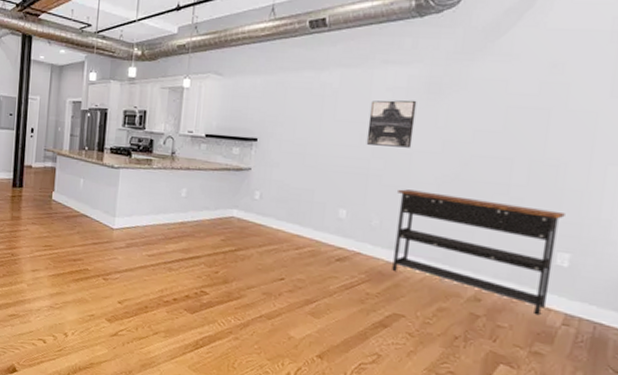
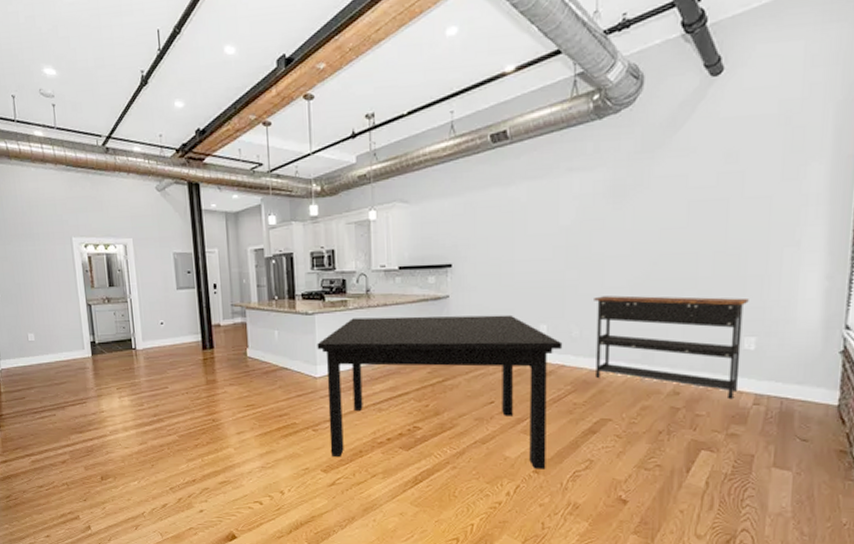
dining table: none [117,177,361,356] -> present [317,315,563,469]
wall art: present [366,100,417,148] -> none [559,205,604,256]

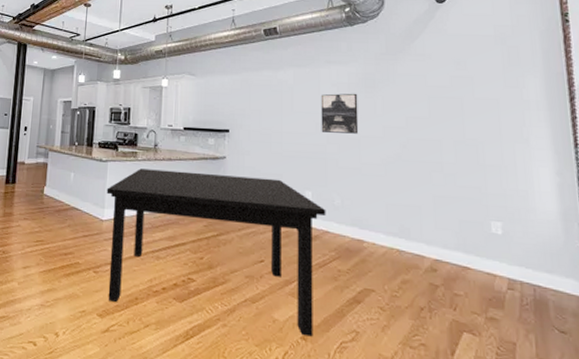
wall art: none [559,205,604,256] -> present [320,93,359,134]
console table: present [594,295,749,400] -> none [353,170,492,282]

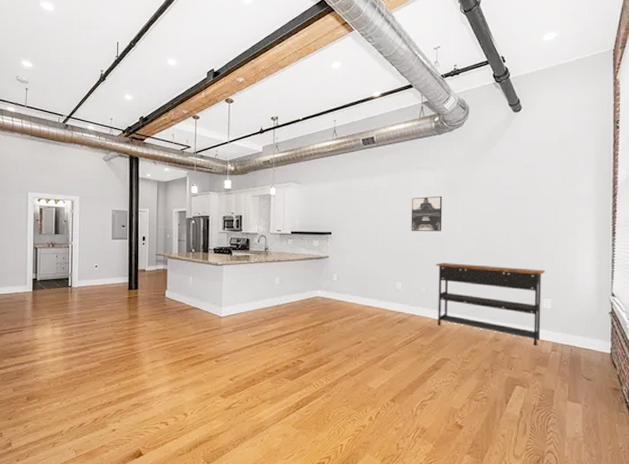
dining table: present [106,168,326,337] -> none [223,270,413,399]
console table: none [353,170,492,282] -> present [436,263,545,346]

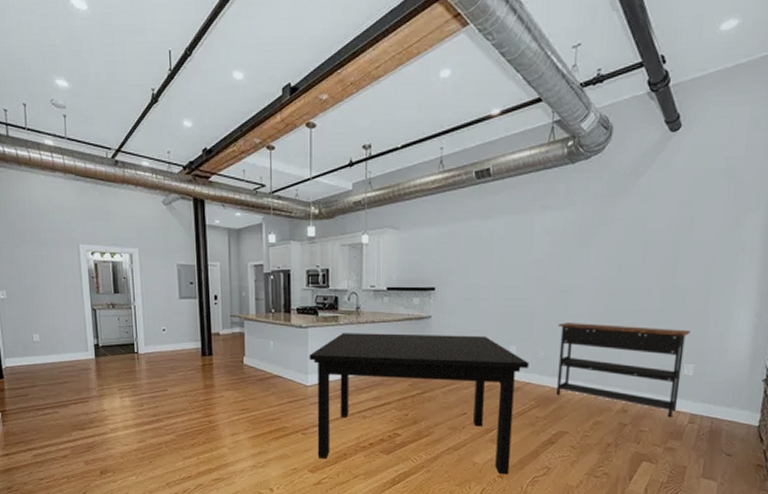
dining table: none [223,270,413,399] -> present [309,333,530,475]
wall art: present [411,195,443,231] -> none [530,241,572,285]

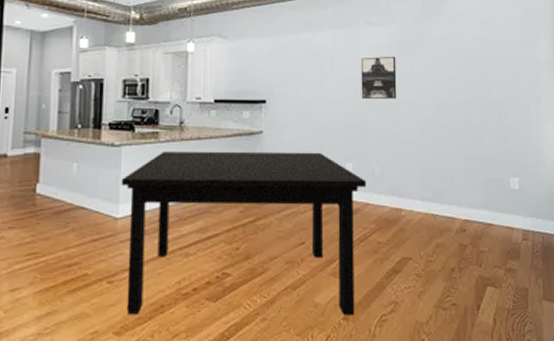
wall art: none [530,241,572,285] -> present [360,56,397,99]
console table: present [556,323,690,418] -> none [392,137,510,236]

